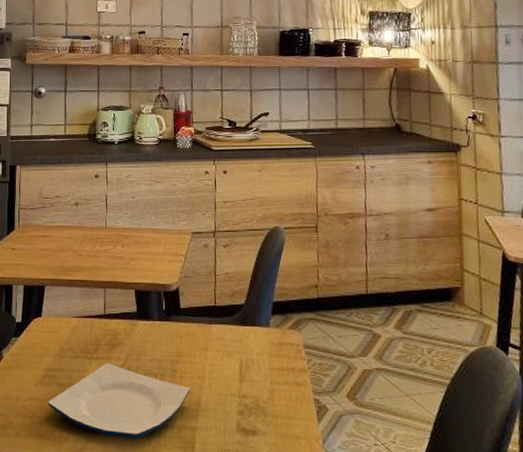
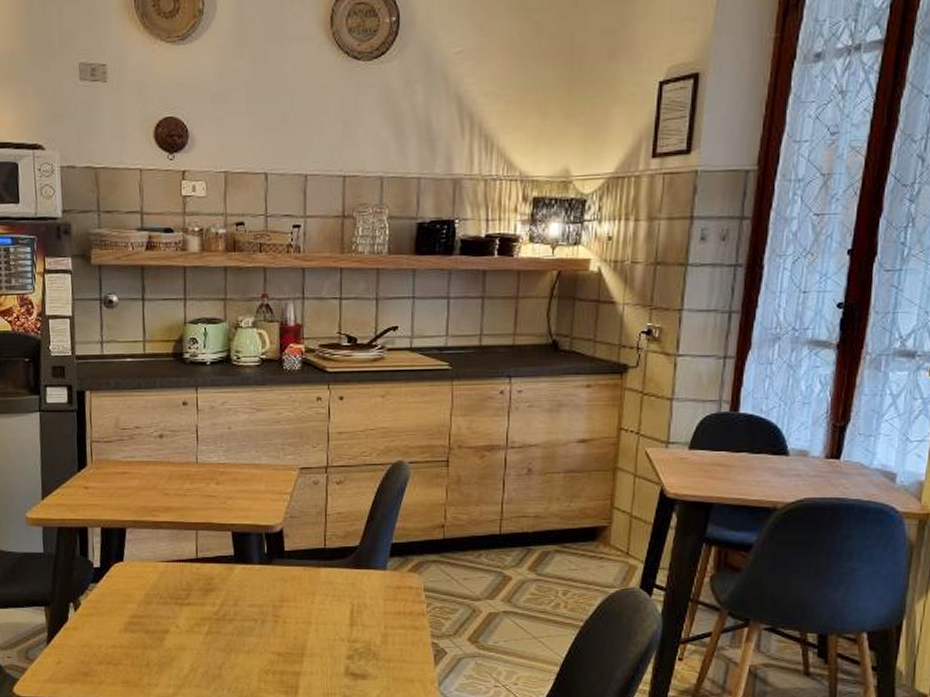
plate: present [48,363,191,439] -> none [135,609,295,685]

